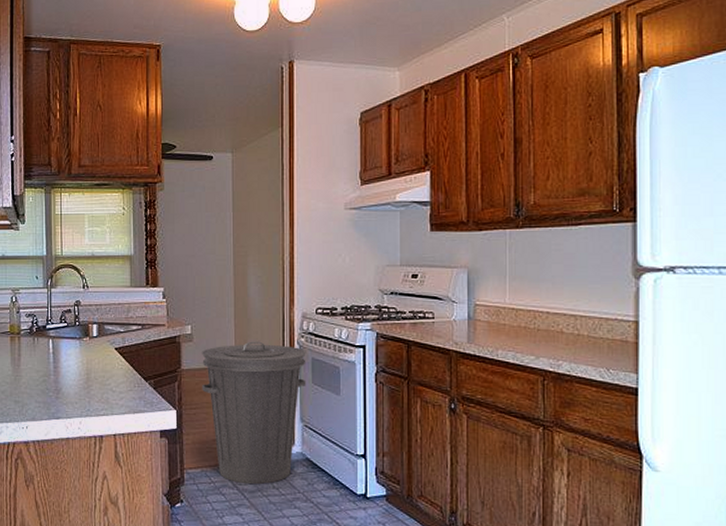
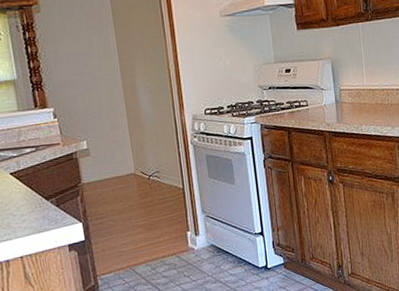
trash can: present [201,341,306,485] -> none [99,146,204,279]

